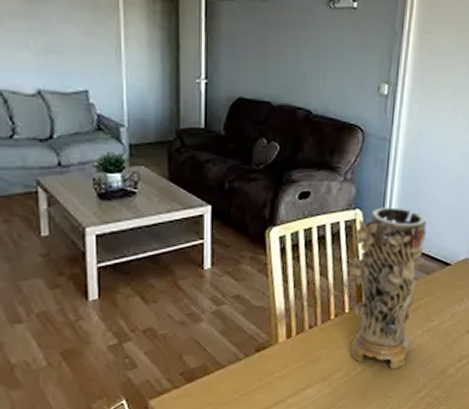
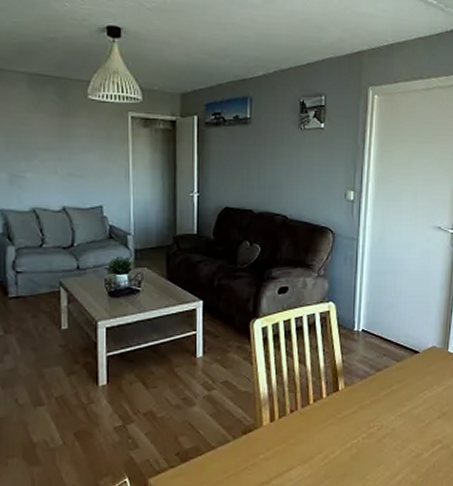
decorative vase: present [350,207,427,369] -> none [327,300,395,453]

